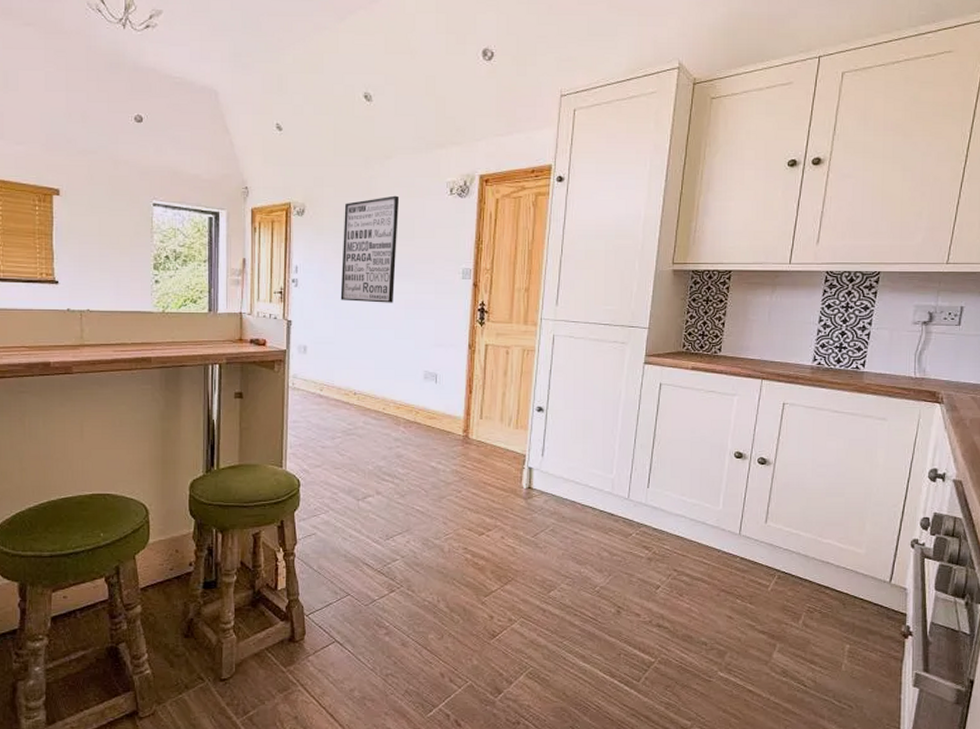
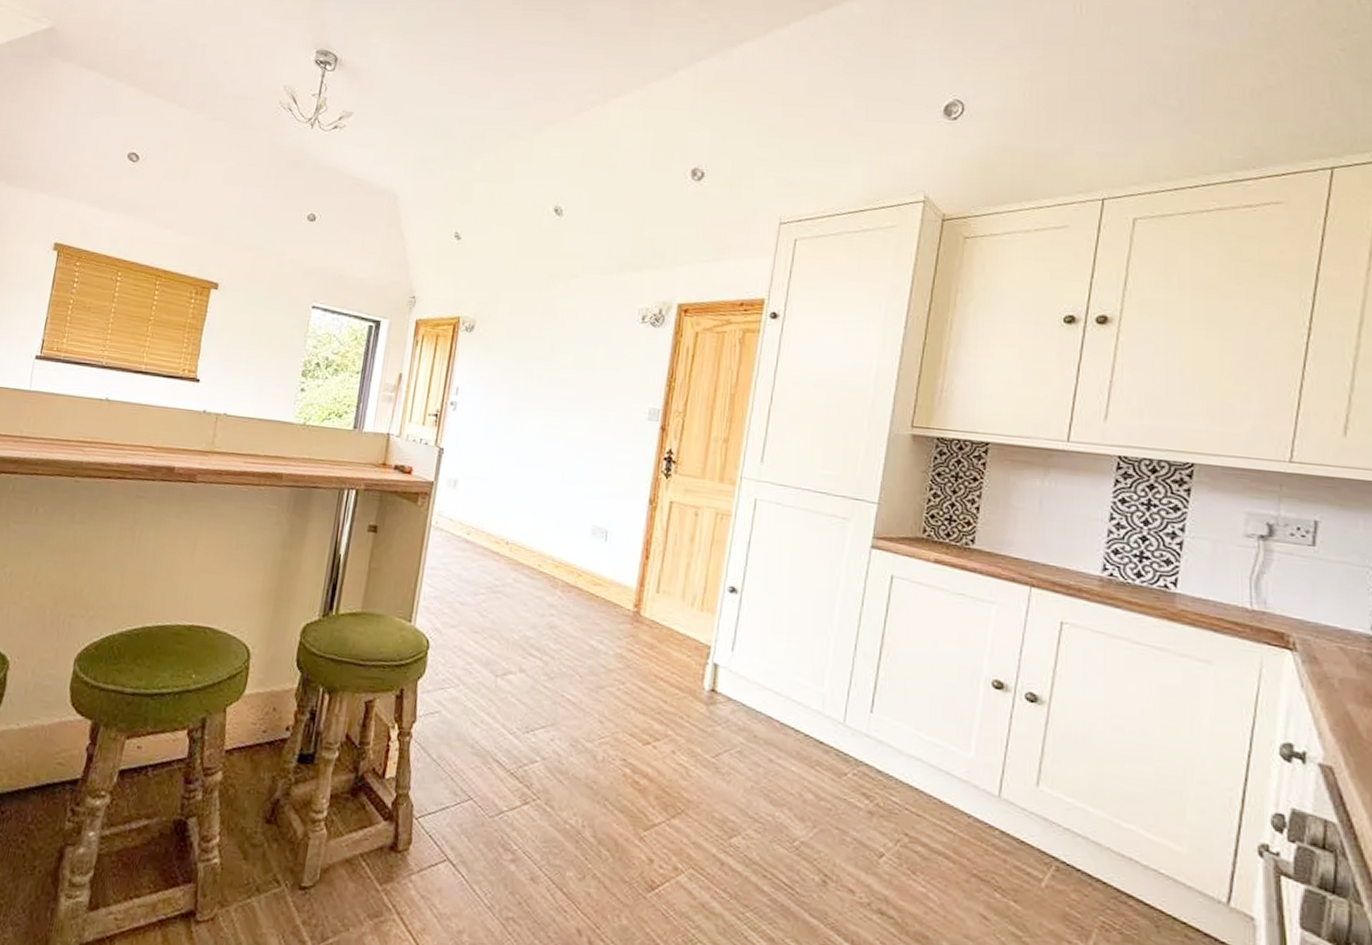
wall art: present [340,195,400,303] -> none [503,318,583,440]

